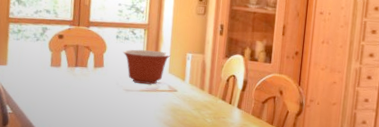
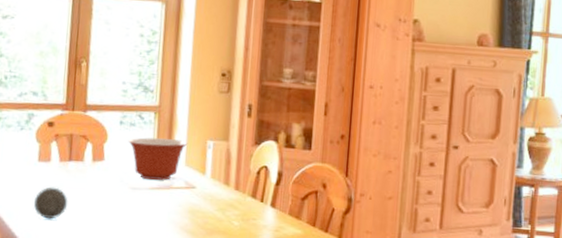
decorative ball: none [47,87,75,113] -> present [33,187,68,220]

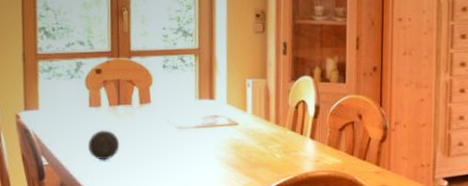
mixing bowl: present [128,137,187,180] -> none [172,79,227,119]

